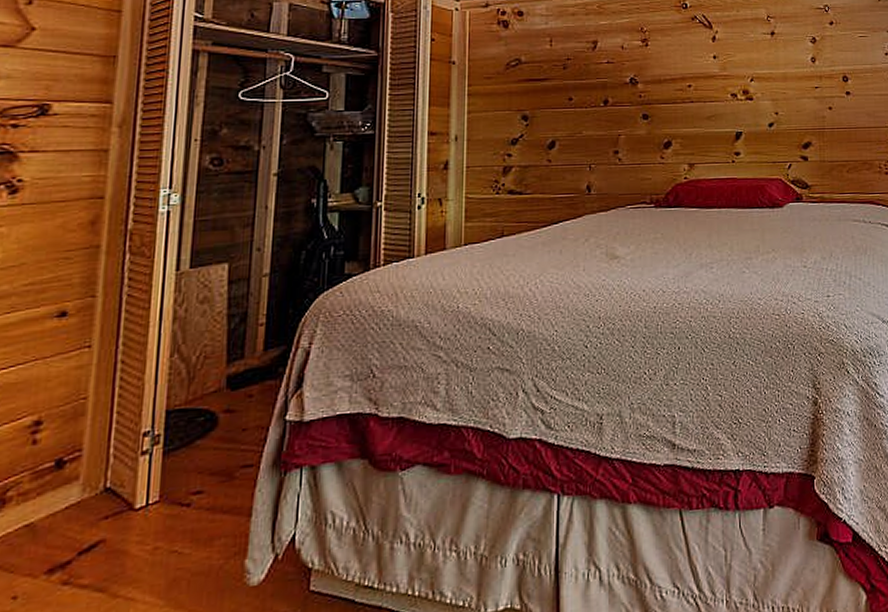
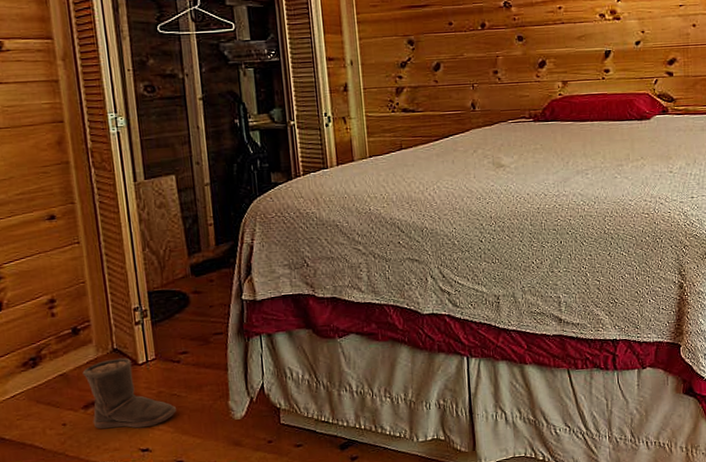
boot: none [55,500,173,604] -> present [82,357,176,429]

